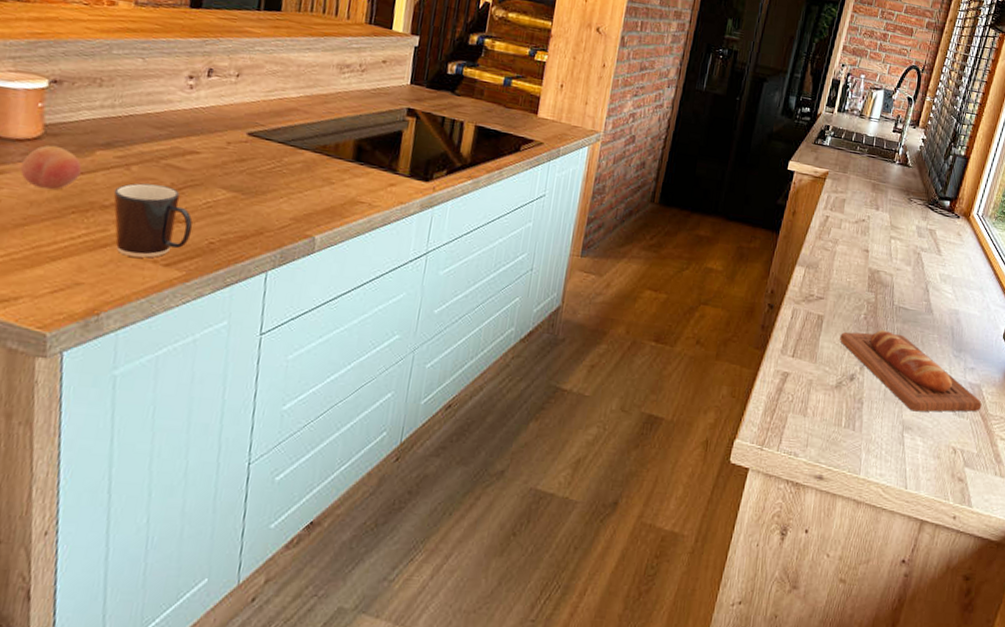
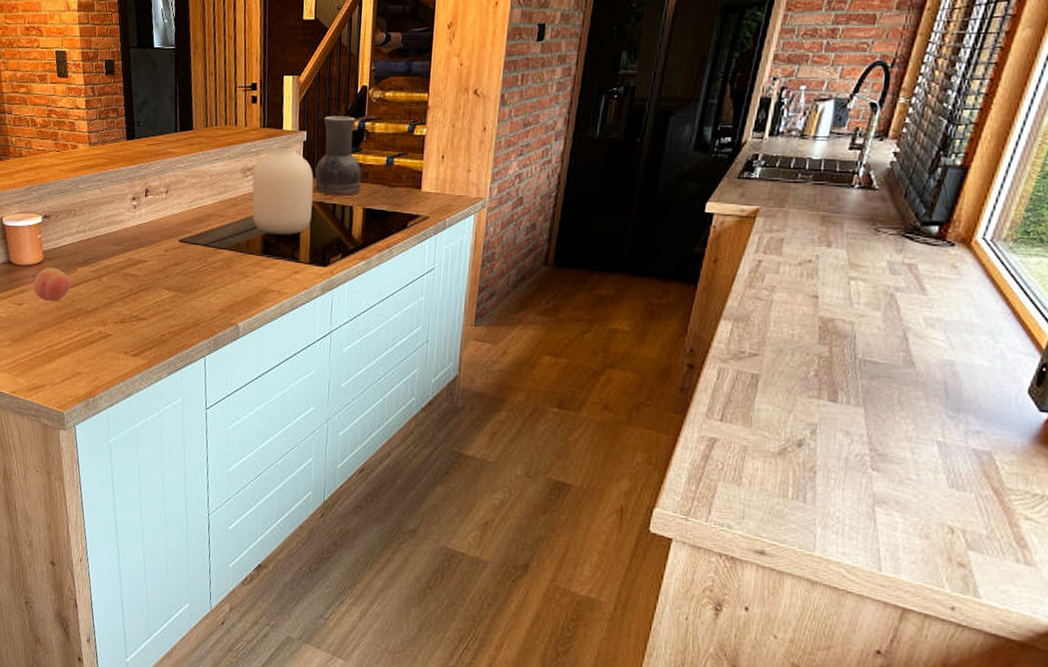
mug: present [113,183,193,258] -> none [93,290,149,351]
vase: none [345,44,423,144] -> present [252,145,314,235]
vase: none [422,25,477,111] -> present [314,116,362,196]
bread loaf: present [840,329,982,412] -> none [782,387,994,485]

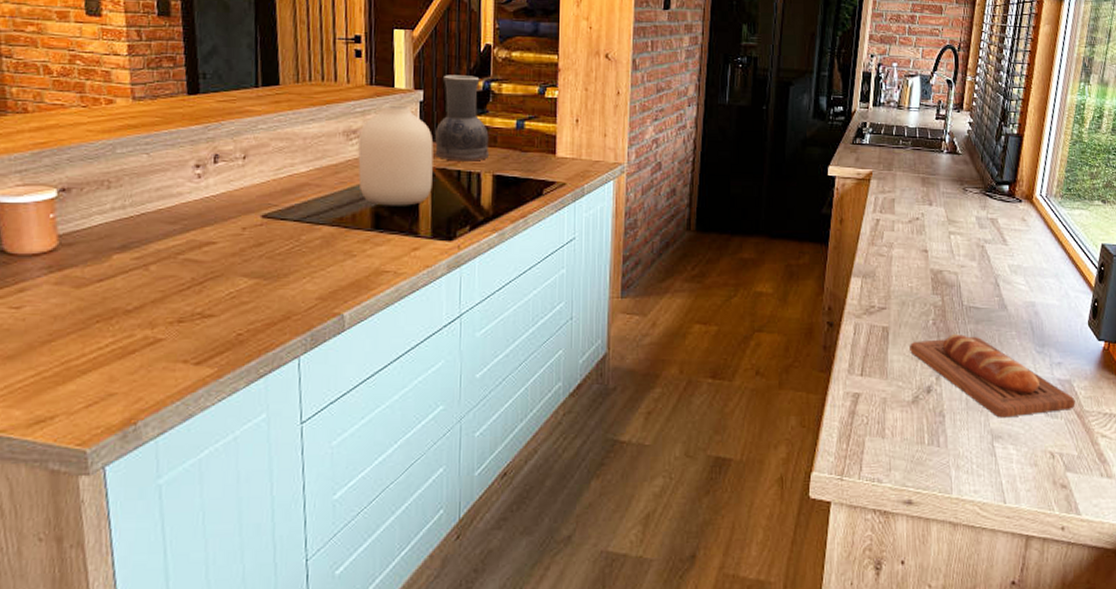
fruit: present [33,267,70,302] -> none [40,255,101,302]
bread loaf: none [782,387,994,485] -> present [910,333,1076,418]

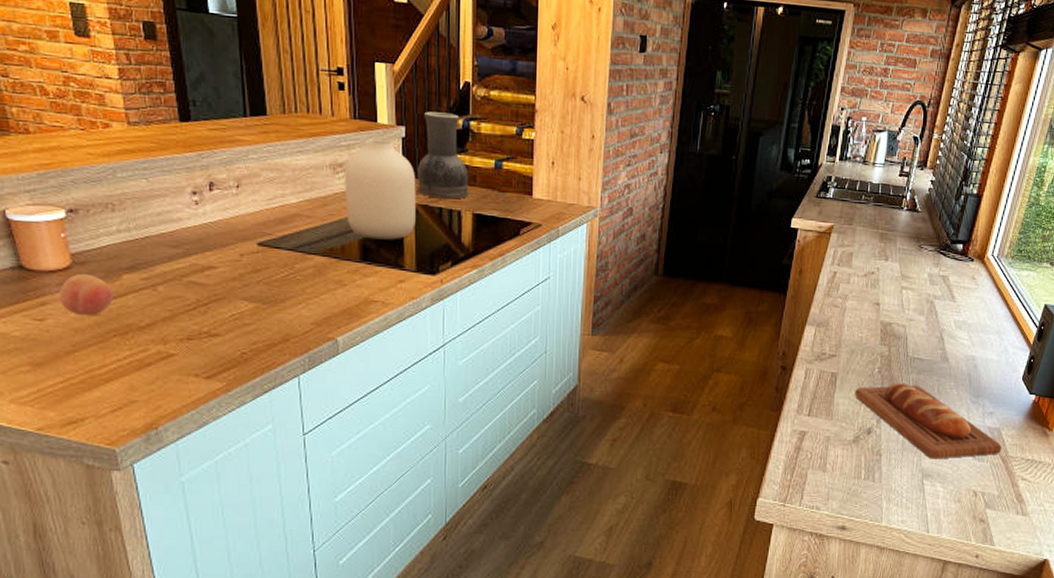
fruit: none [40,255,101,302] -> present [59,273,113,317]

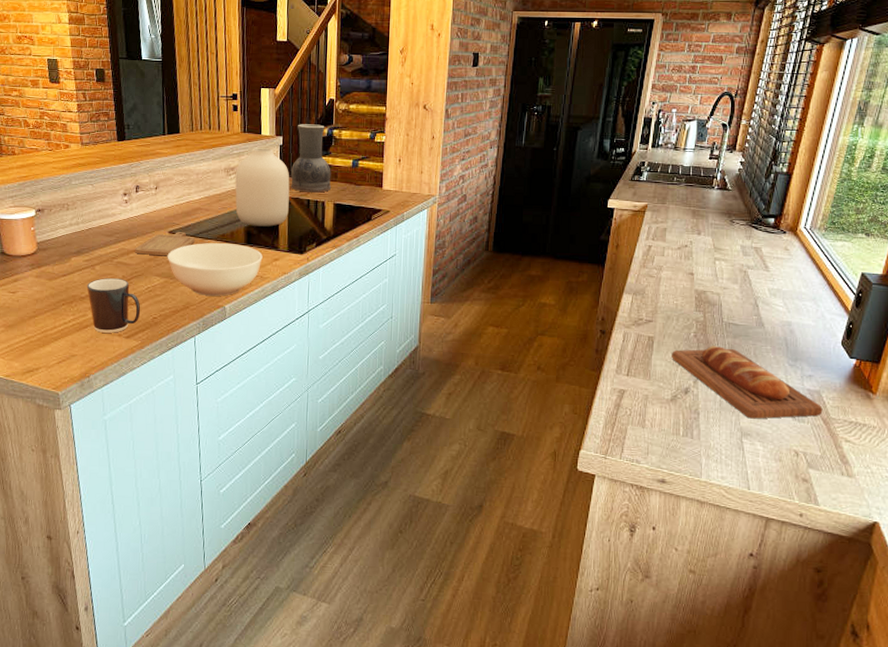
fruit: present [59,273,113,317] -> none [27,257,64,290]
mug: none [147,301,224,373] -> present [86,277,141,333]
chopping board: none [212,244,293,275] -> present [135,232,195,257]
bowl: none [257,259,384,326] -> present [167,243,263,296]

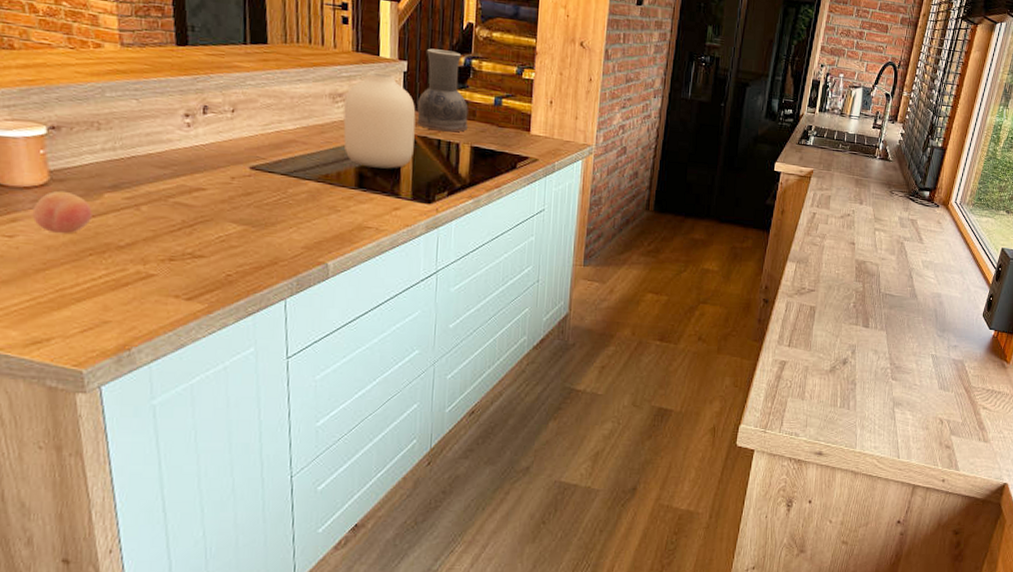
fruit: none [27,257,64,290] -> present [32,190,93,234]
mug: present [86,277,141,333] -> none [127,222,209,294]
chopping board: present [135,232,195,257] -> none [201,168,287,198]
bowl: present [167,243,263,296] -> none [247,184,379,251]
bread loaf: present [672,345,823,419] -> none [832,315,965,389]

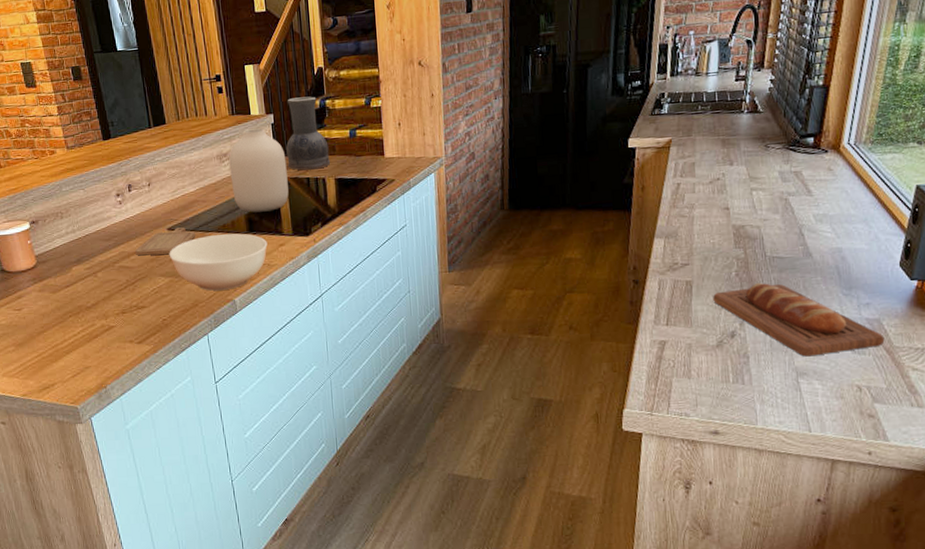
fruit: present [32,190,93,234] -> none [29,269,67,303]
chopping board: none [201,168,287,198] -> present [135,227,195,256]
bowl: none [247,184,379,251] -> present [169,233,268,291]
bread loaf: none [832,315,965,389] -> present [713,282,885,357]

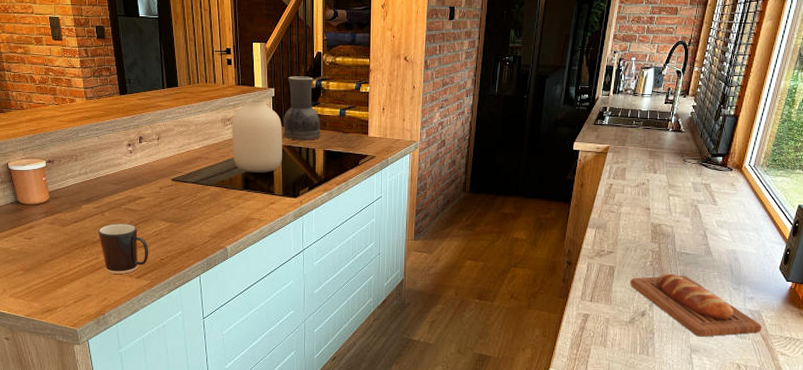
mug: none [91,282,150,341] -> present [98,223,149,274]
chopping board: present [135,227,195,256] -> none [141,179,196,202]
bowl: present [169,233,268,291] -> none [171,189,260,238]

